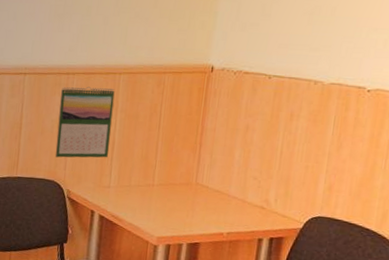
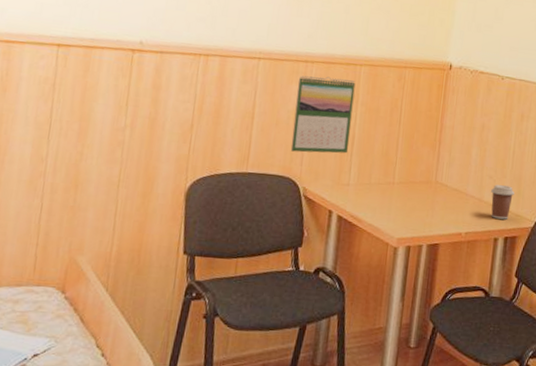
coffee cup: none [255,186,282,220] -> present [491,185,515,220]

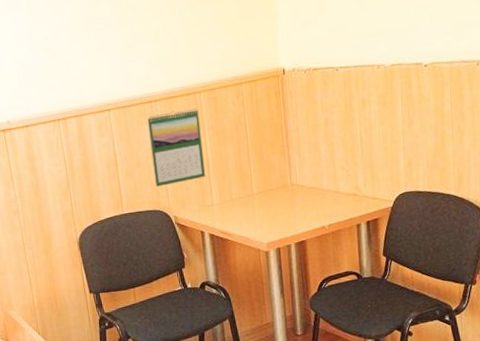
coffee cup: present [491,185,515,220] -> none [346,172,369,206]

